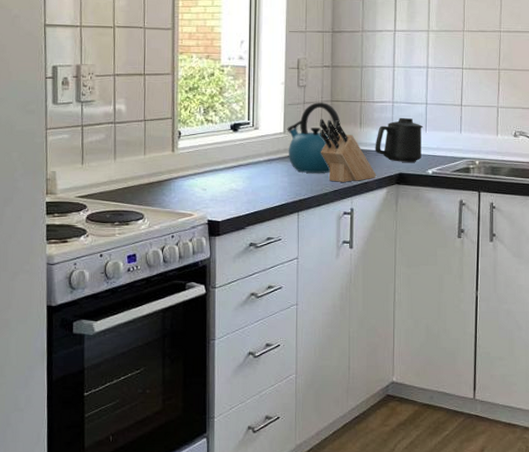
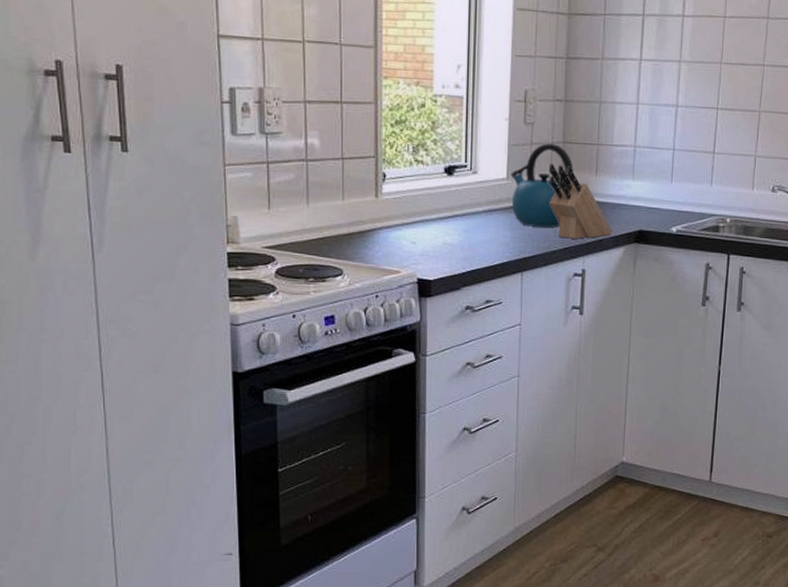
mug: present [375,117,424,162] -> none [612,164,669,218]

